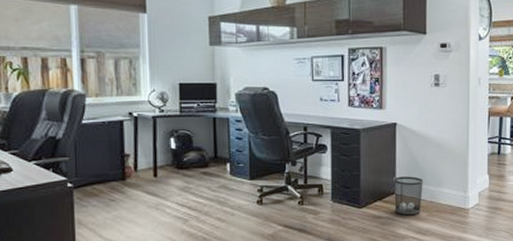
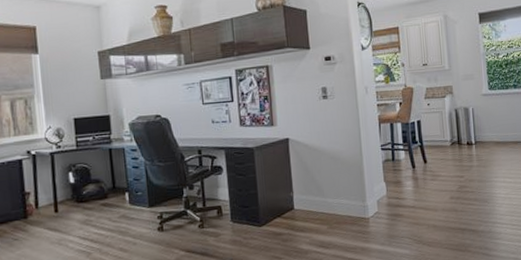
waste bin: present [394,176,423,216] -> none [292,190,322,230]

